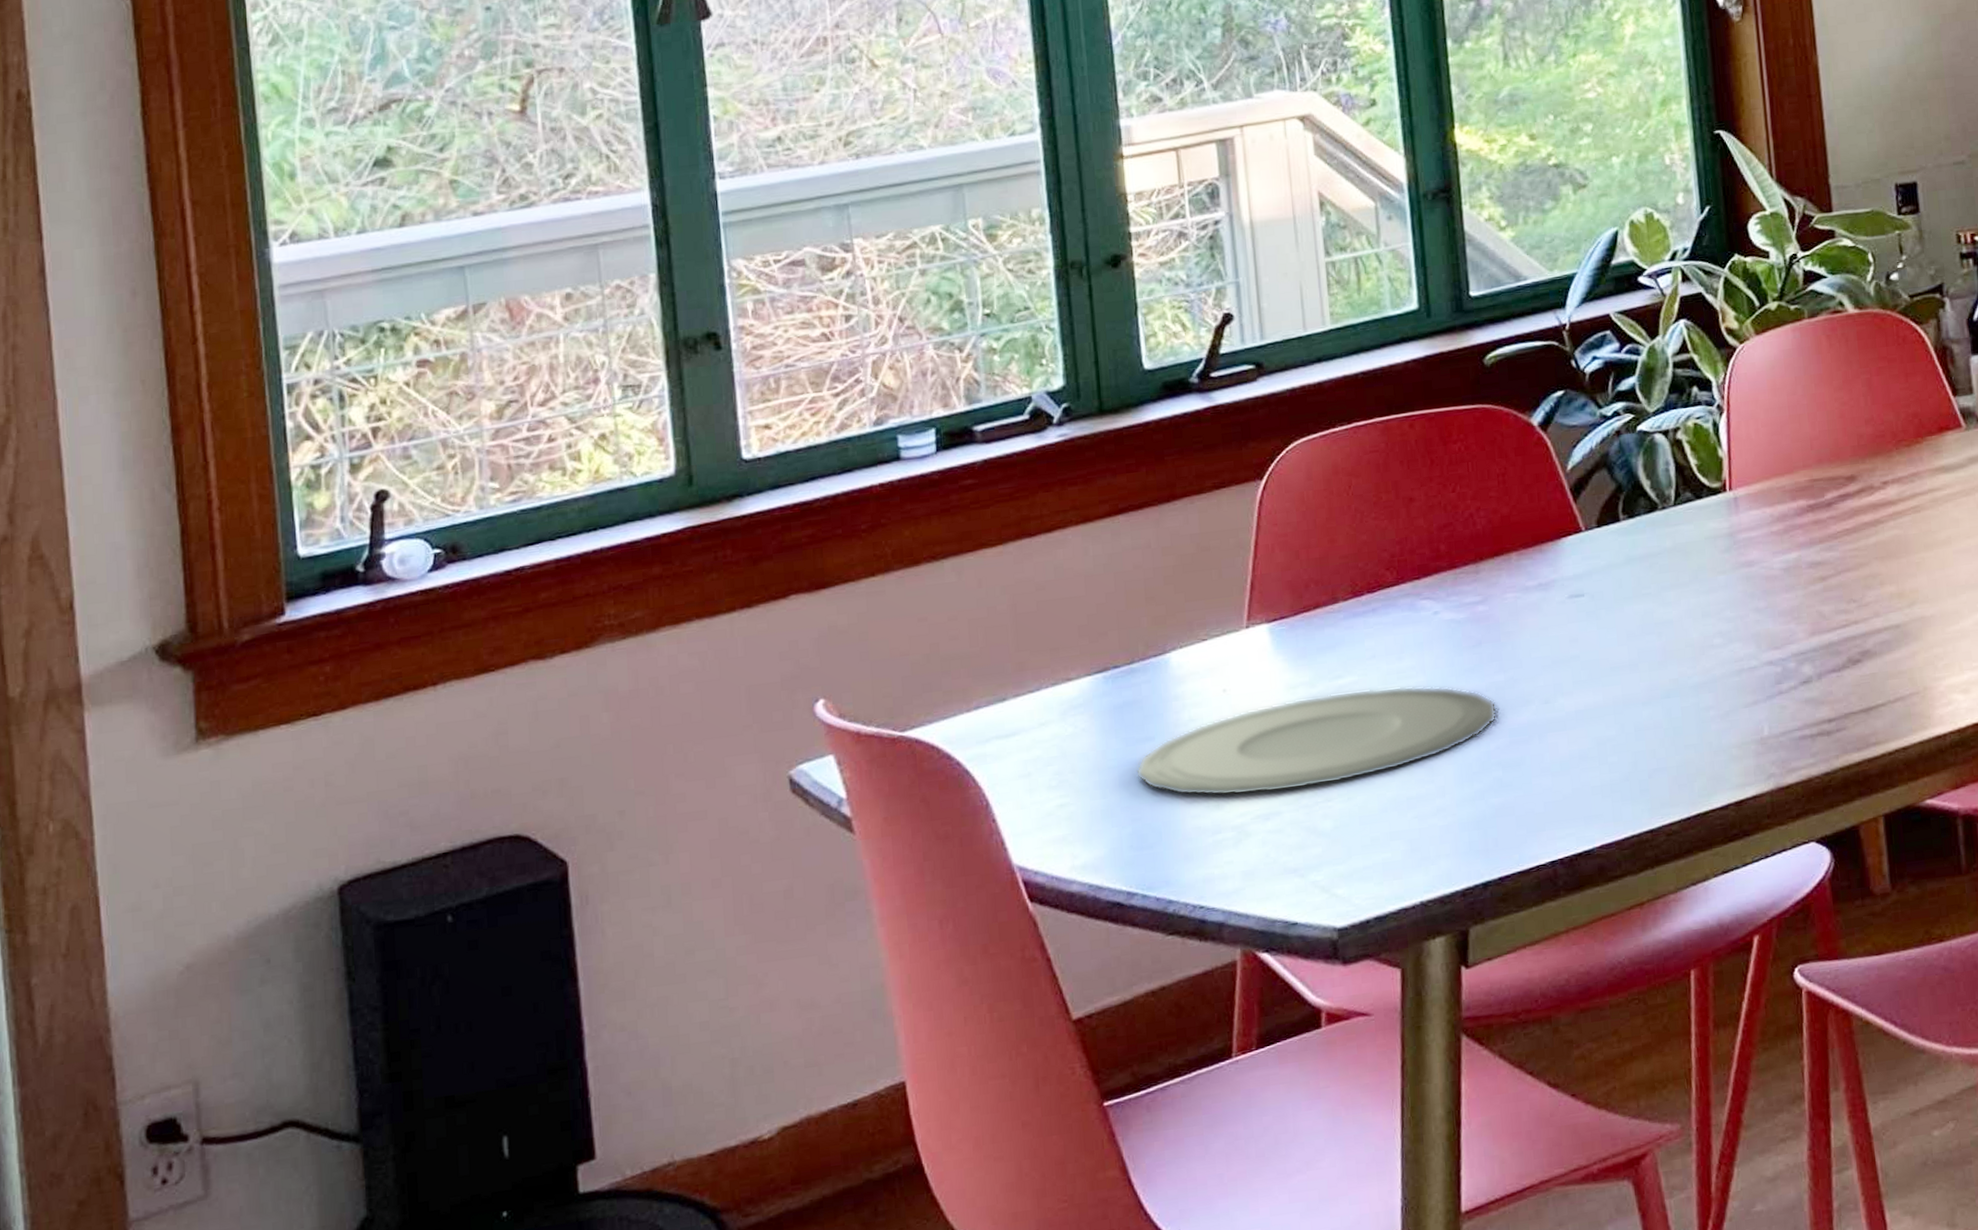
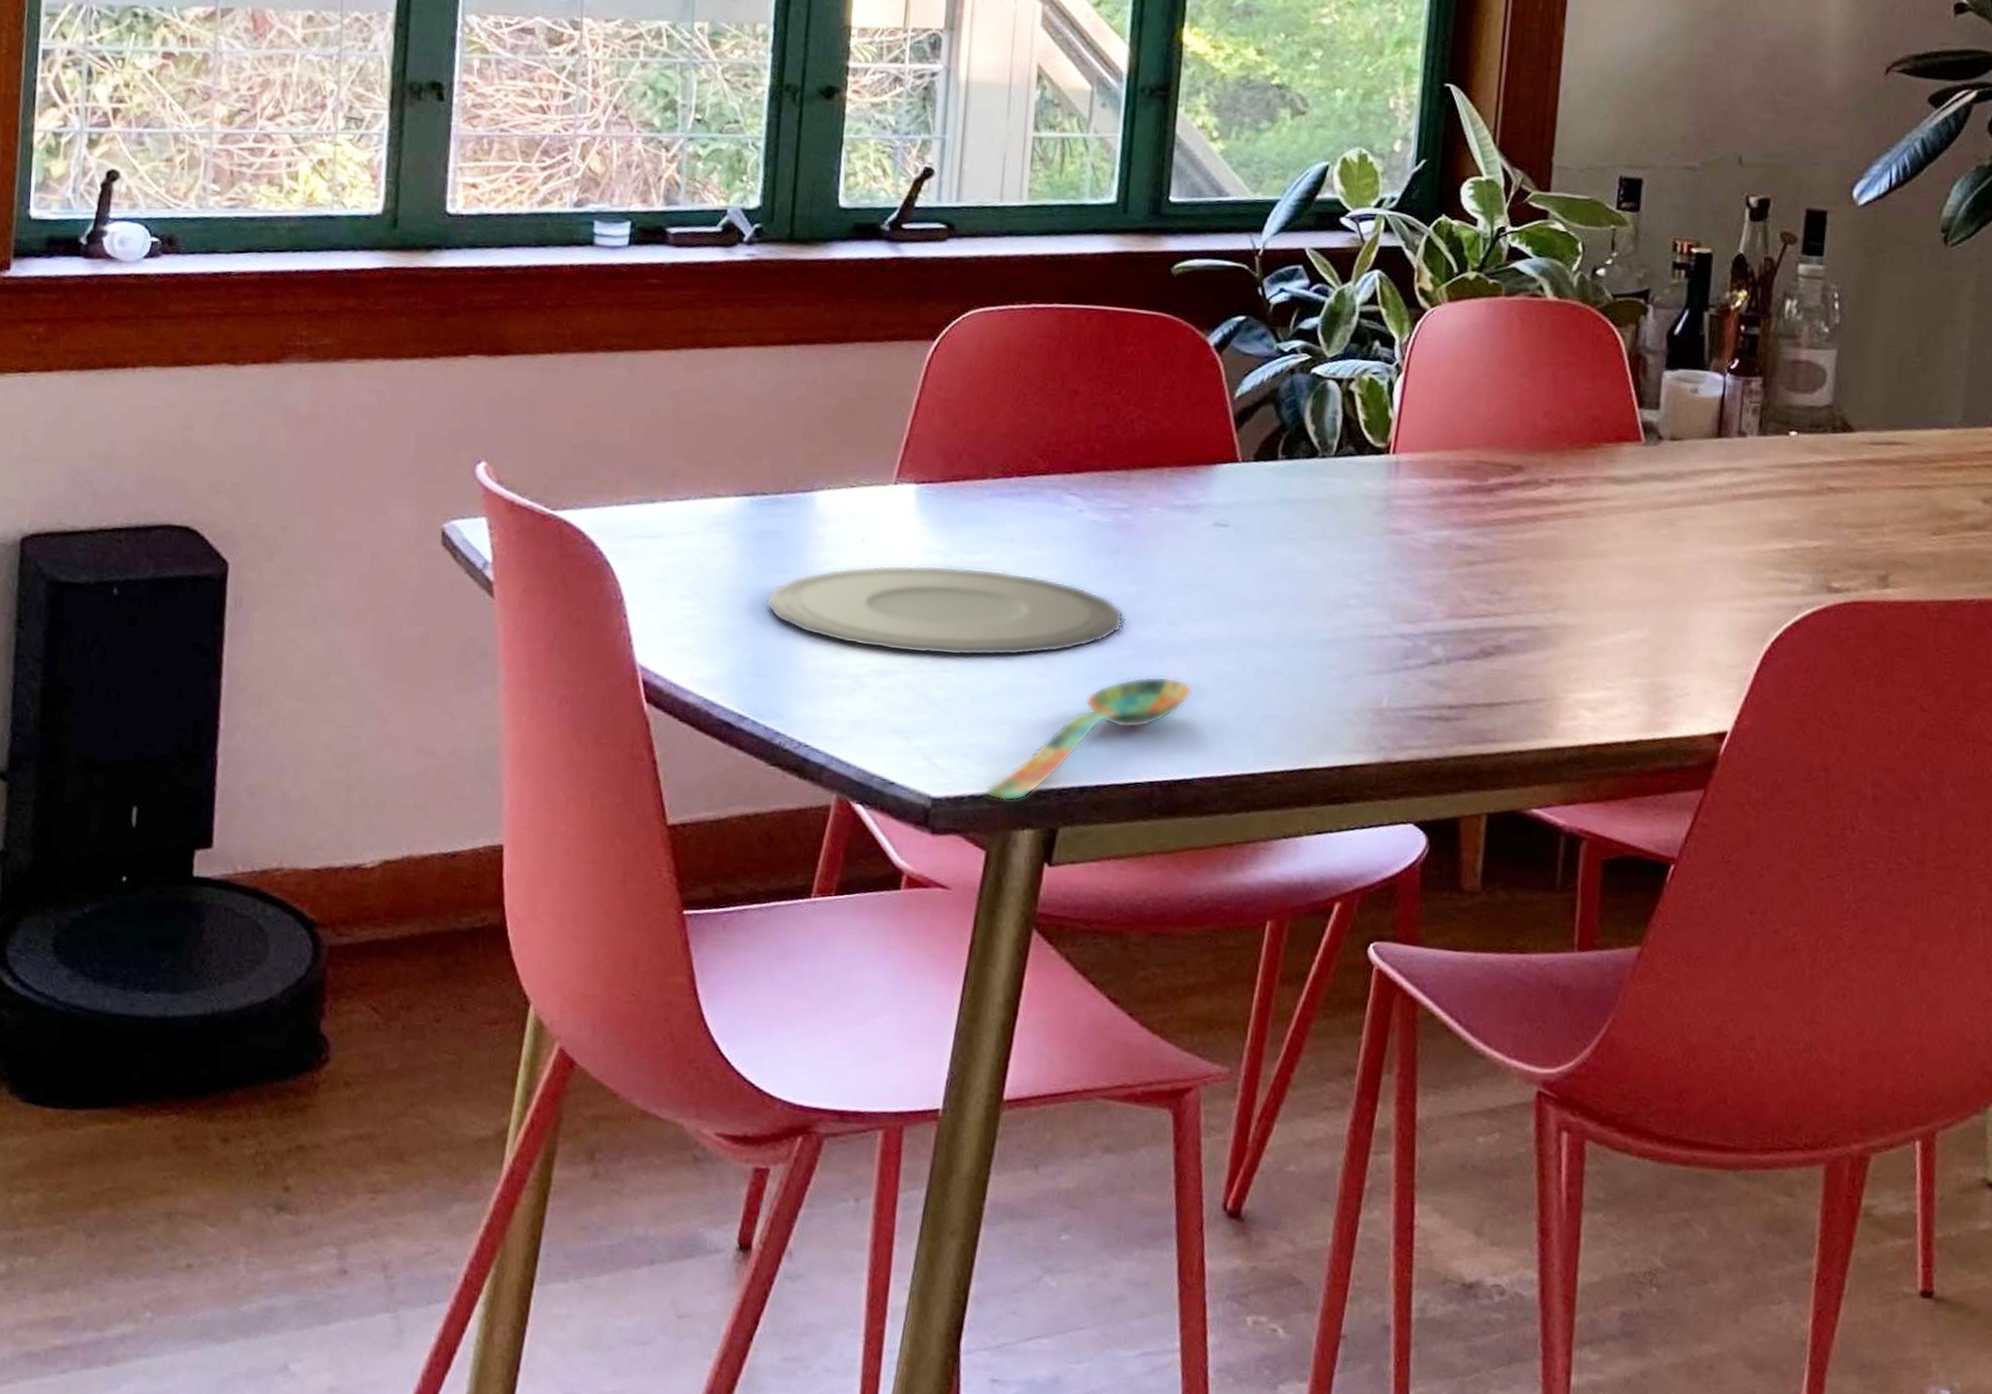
spoon: none [1389,754,1578,916] -> present [984,676,1193,802]

